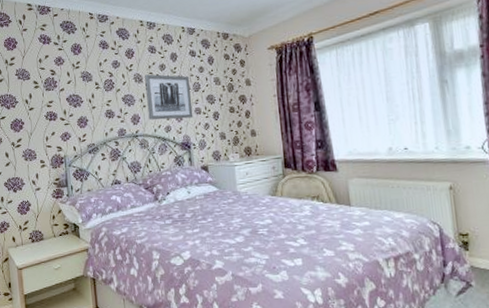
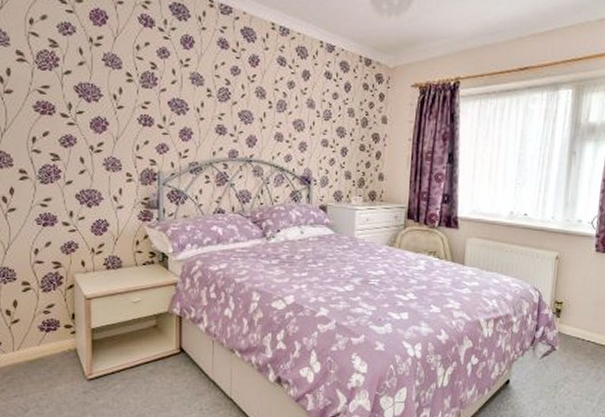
wall art: present [145,74,194,120] -> none [267,90,321,150]

